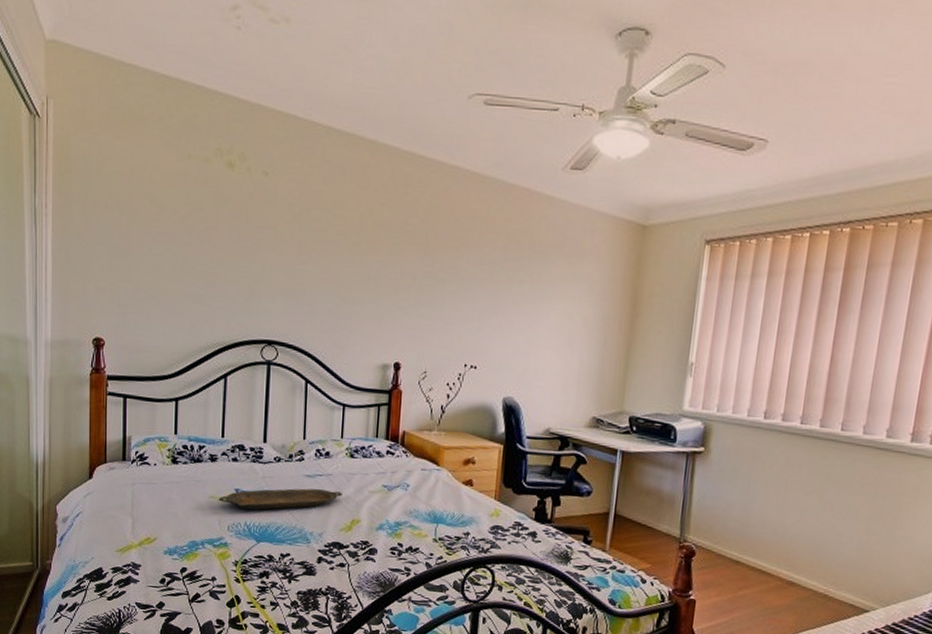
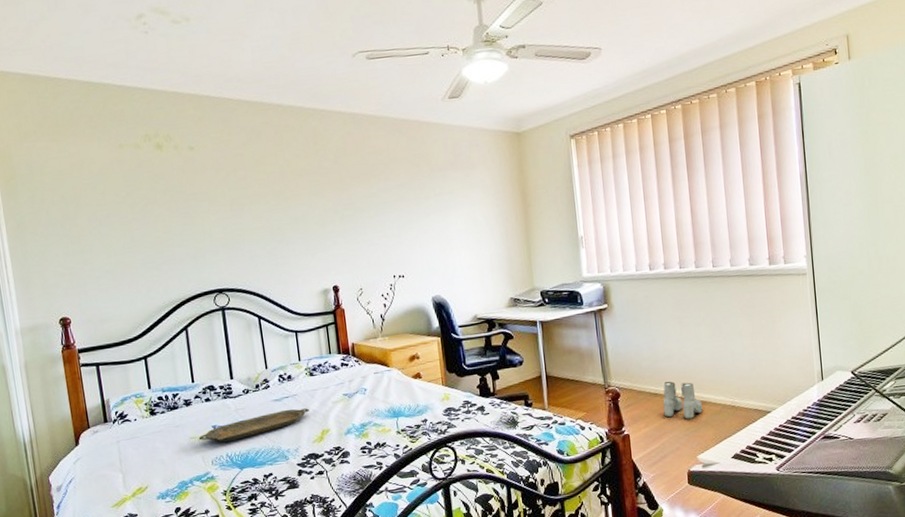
boots: none [741,550,790,599] -> present [662,381,703,420]

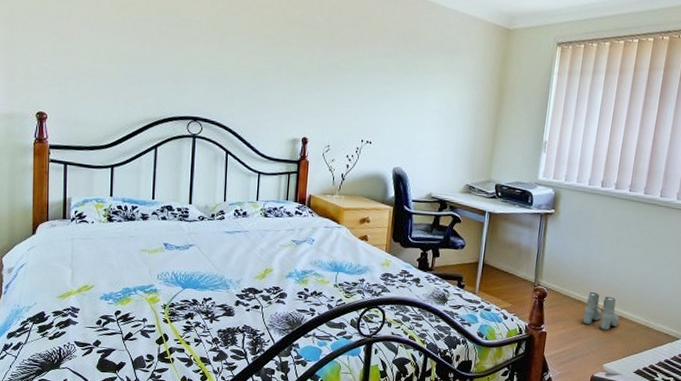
serving tray: present [198,408,309,443] -> none [149,243,257,262]

